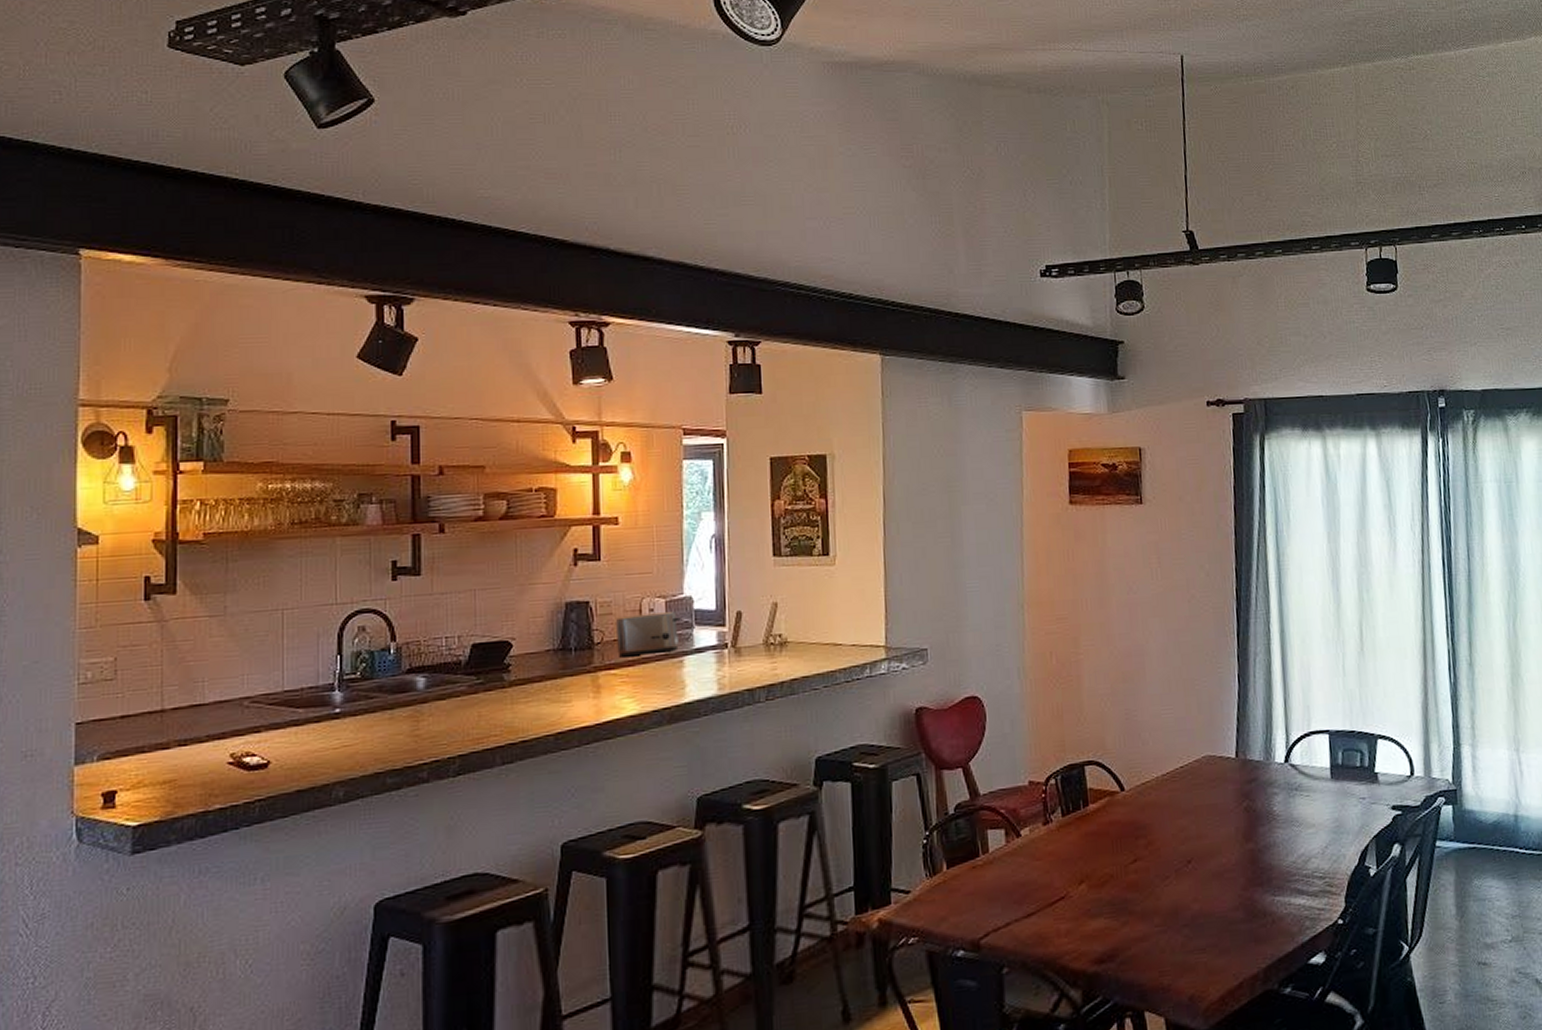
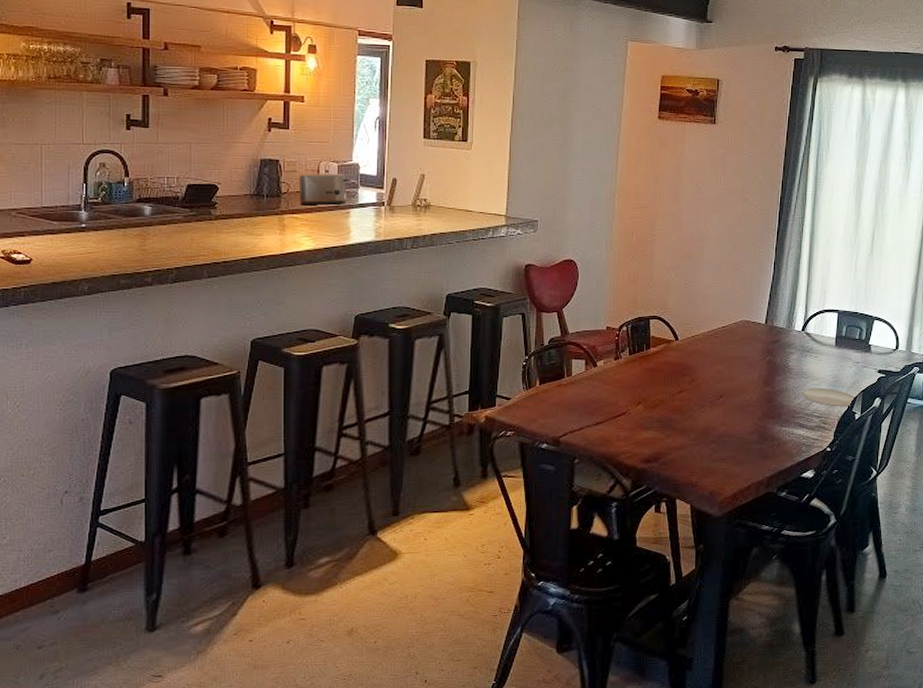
plate: none [1295,837,1366,862] -> present [802,388,855,407]

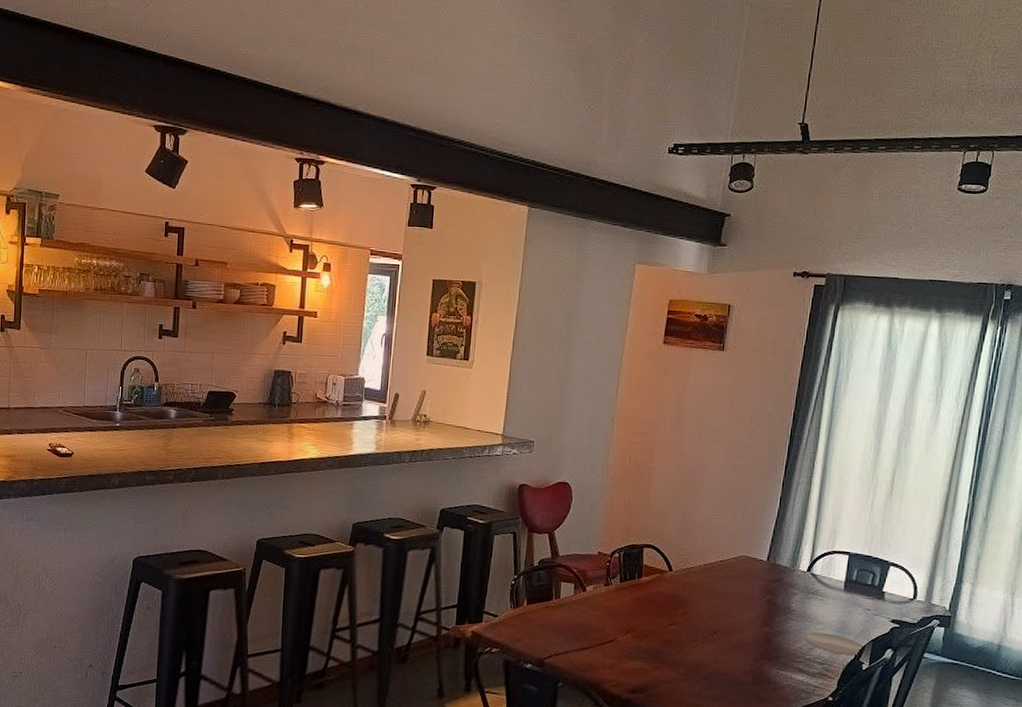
toaster: present [298,173,350,206] -> none [307,385,355,418]

